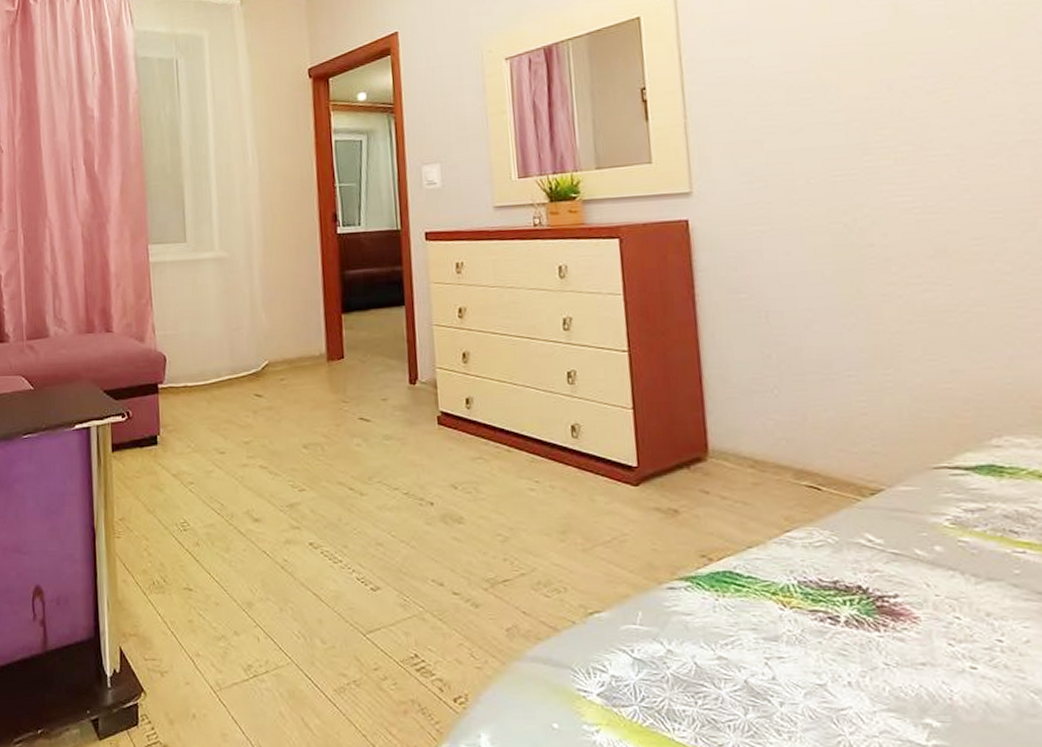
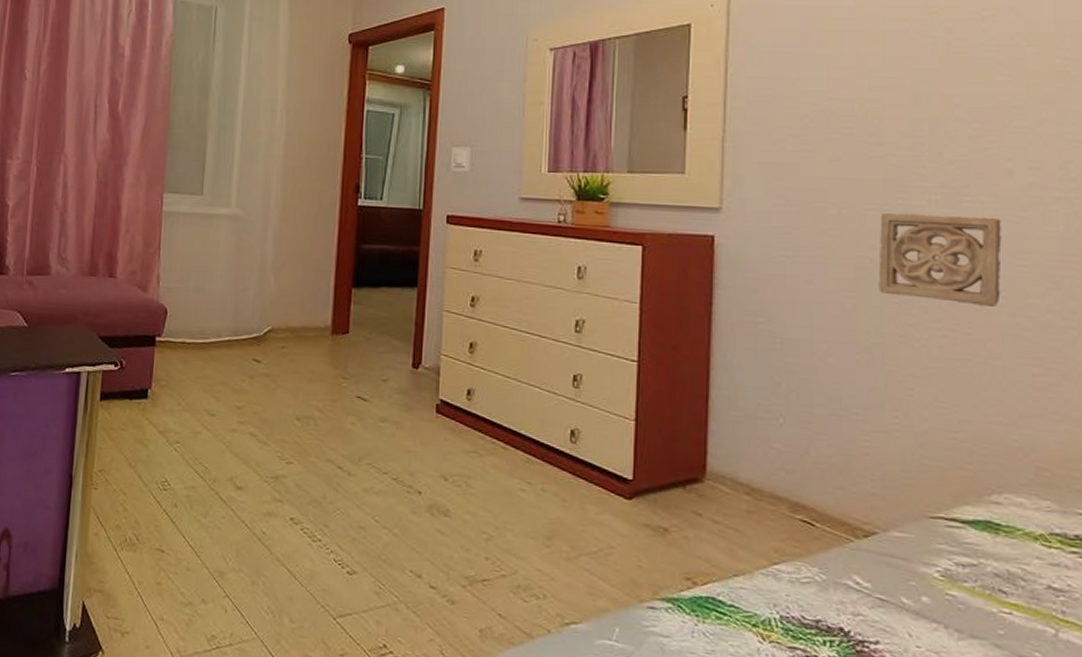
wall ornament: none [849,168,977,257] -> present [878,212,1002,307]

